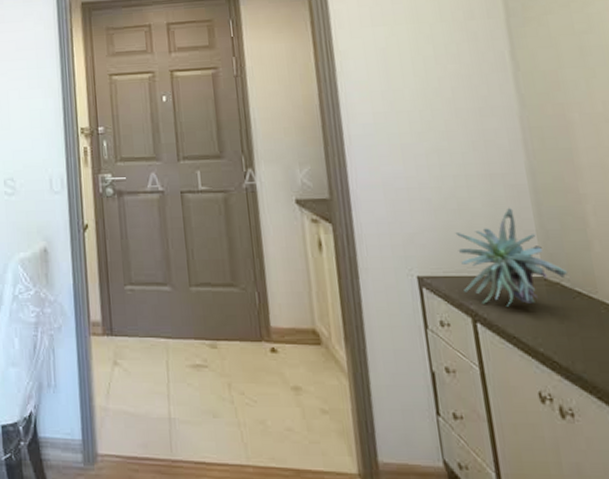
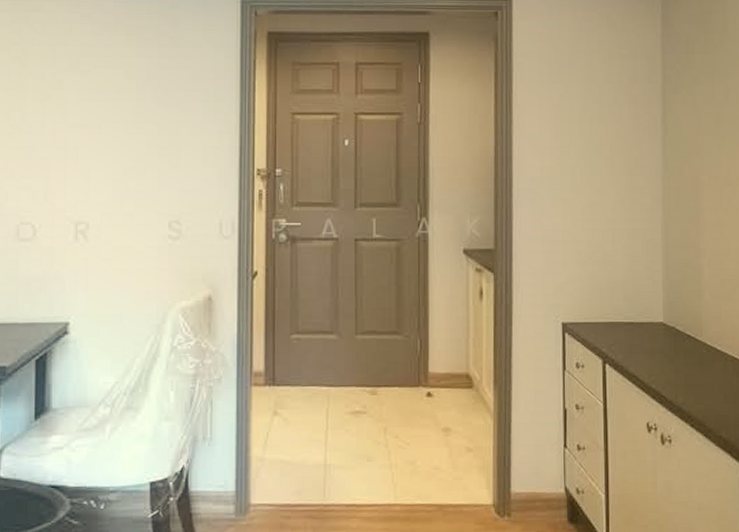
plant: present [455,207,567,307] -> none [598,259,682,349]

